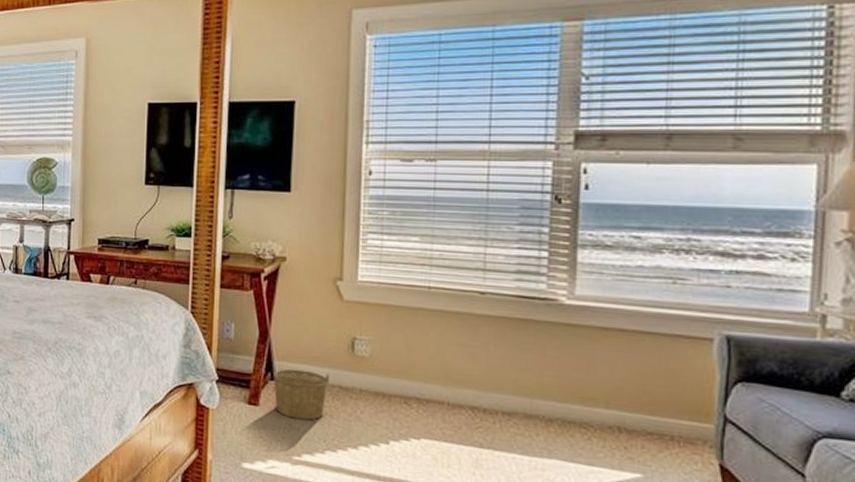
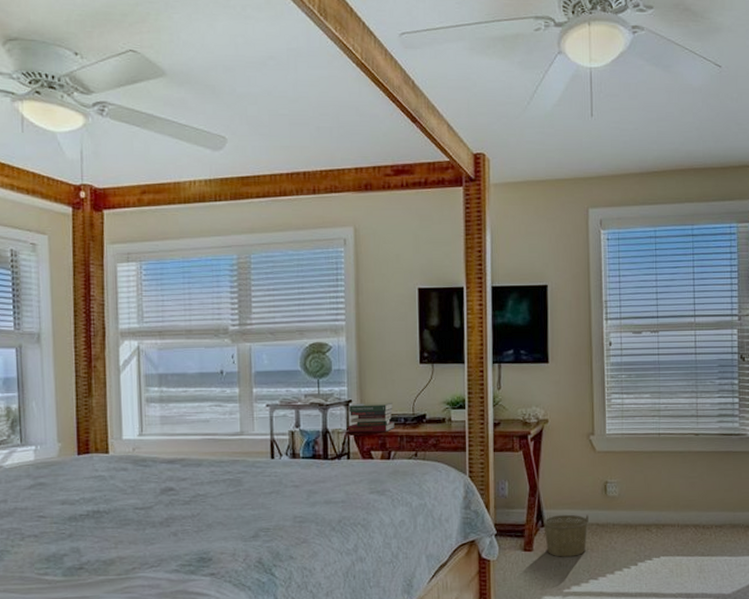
books: none [69,222,115,255] -> present [348,402,394,433]

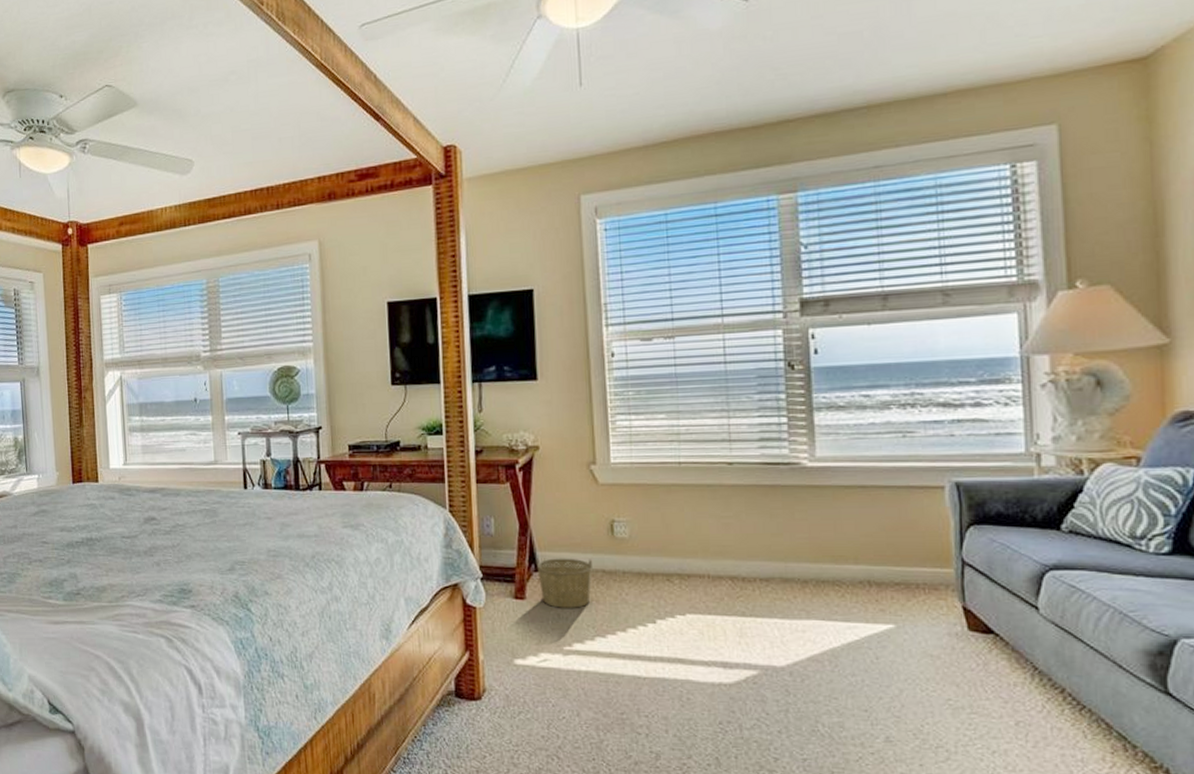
books: present [348,402,394,433] -> none [318,428,367,462]

